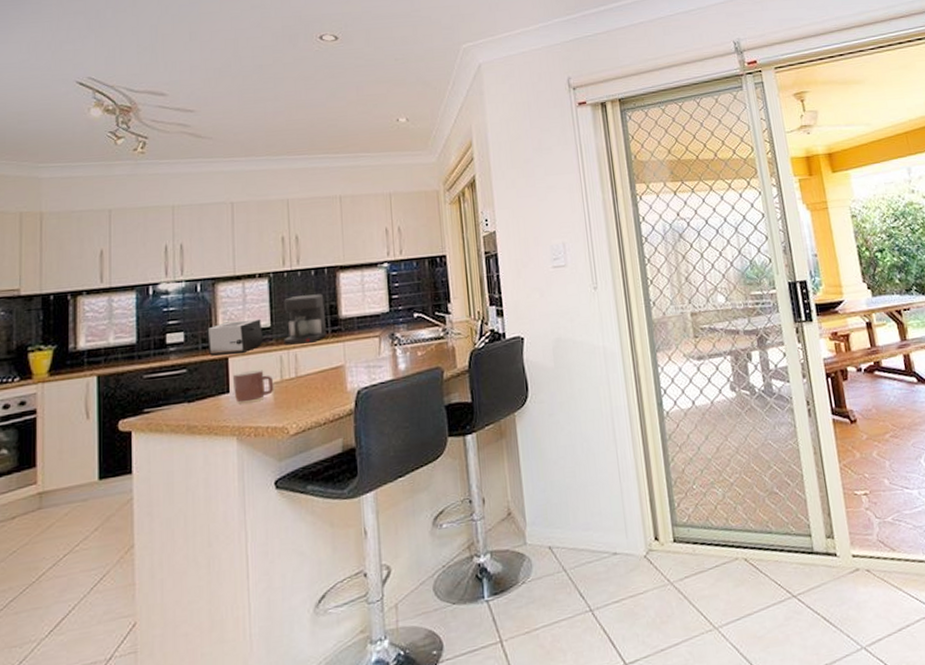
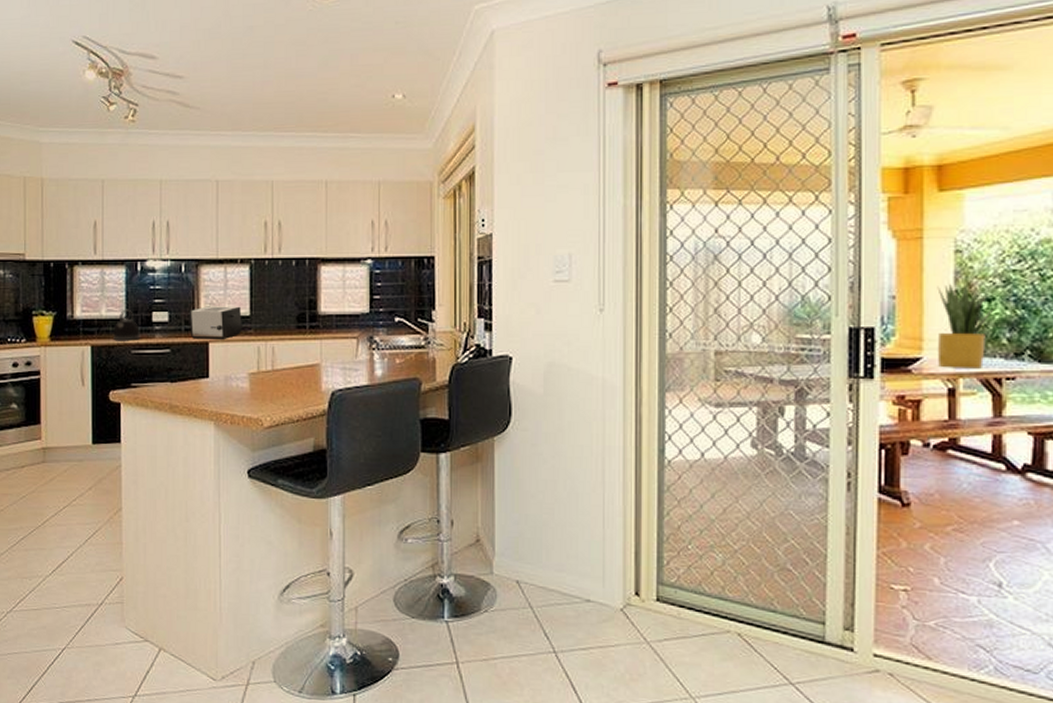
kettle: none [123,334,154,368] -> present [113,309,141,343]
mug: present [233,370,274,404] -> none [213,358,251,390]
coffee maker: present [283,294,327,345] -> none [262,286,305,337]
planter: none [844,239,887,307] -> present [937,283,996,369]

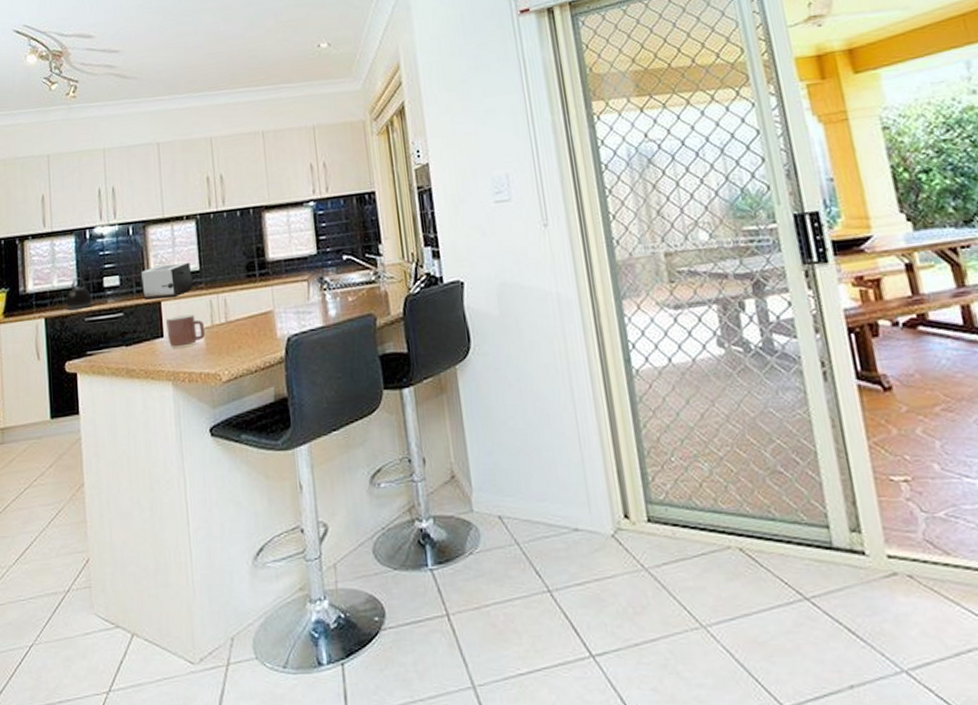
mug: none [213,358,251,390] -> present [166,314,206,349]
planter: present [937,283,996,369] -> none [872,157,935,244]

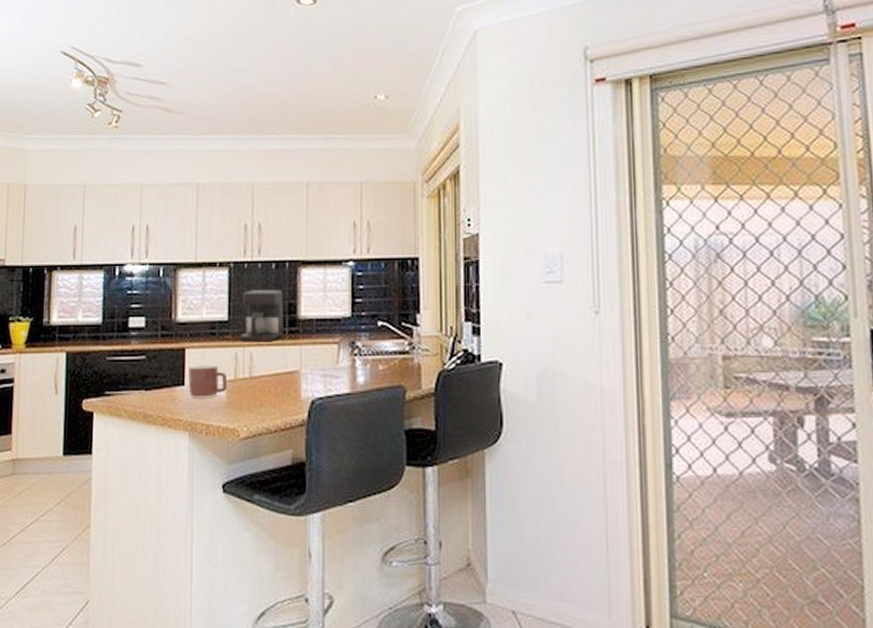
kettle: present [66,277,94,311] -> none [89,314,117,349]
toaster: present [140,262,193,300] -> none [166,311,220,346]
coffee maker: none [211,235,255,289] -> present [240,290,284,342]

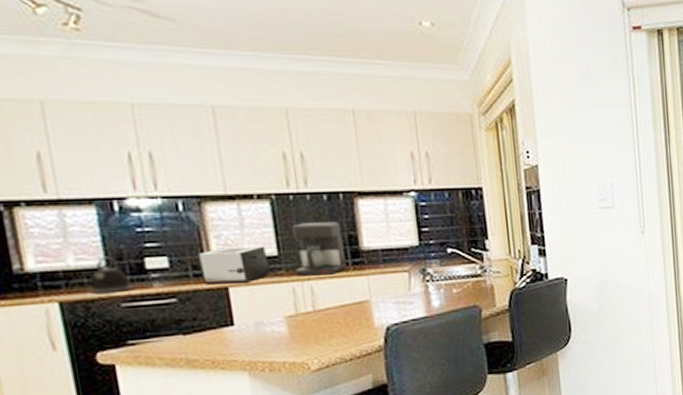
kettle: none [89,314,117,349] -> present [89,256,133,296]
toaster: none [166,311,220,346] -> present [197,246,270,285]
mug: present [188,365,228,399] -> none [237,302,289,338]

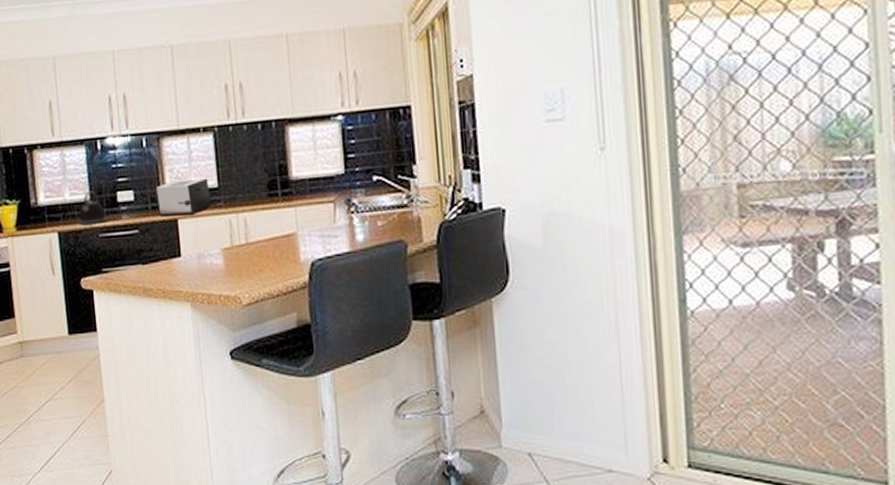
coffee maker: present [291,222,348,277] -> none [230,151,277,208]

